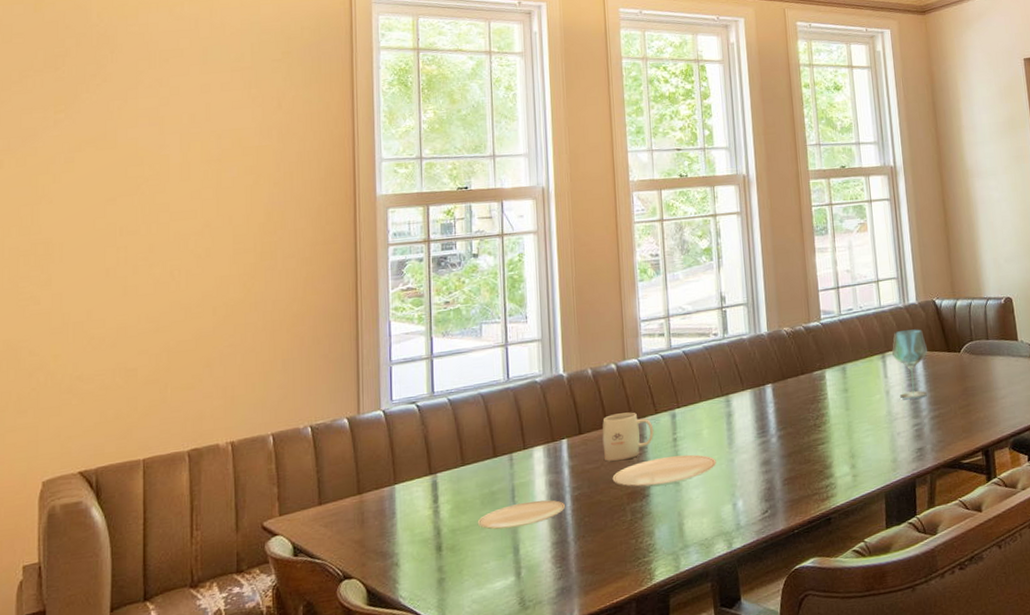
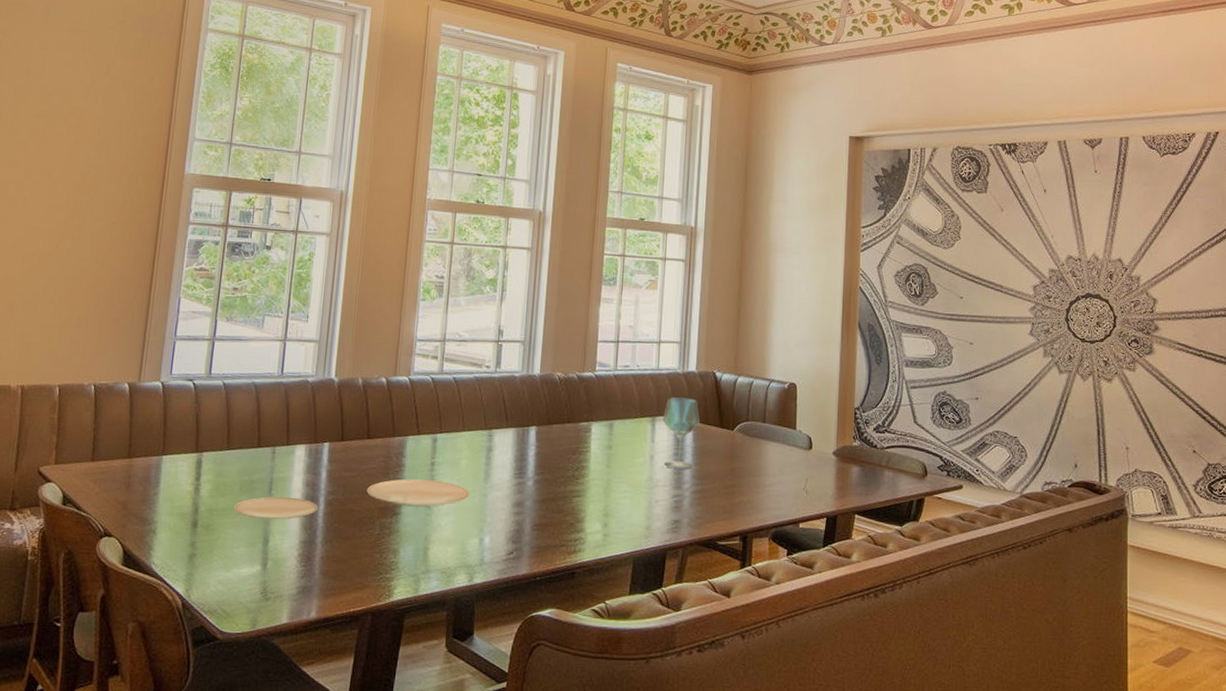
mug: present [602,412,654,462] -> none [361,427,414,475]

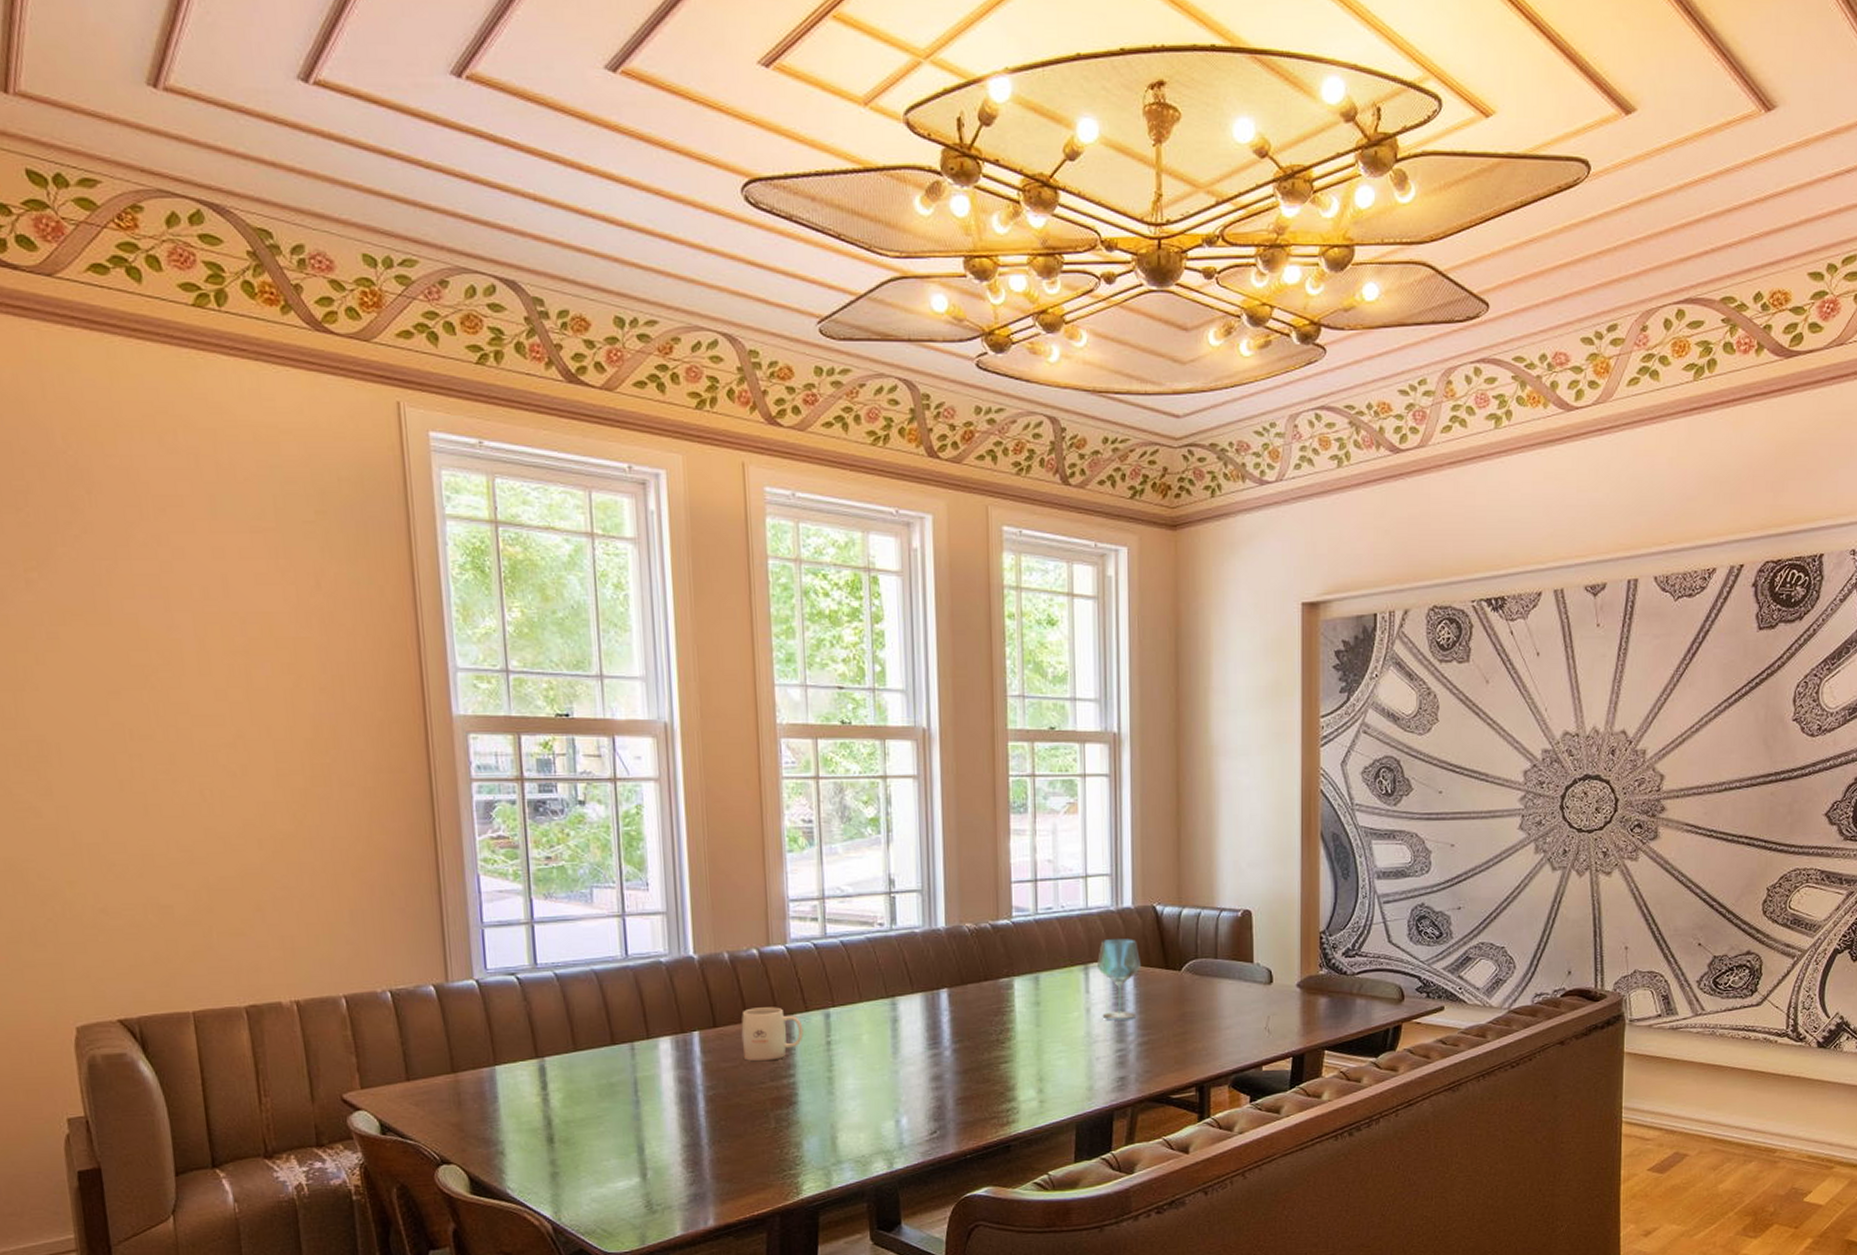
plate: present [233,496,319,520] -> none [594,1097,698,1126]
mug: none [361,427,414,475] -> present [741,1007,804,1062]
plate: present [366,479,470,508] -> none [753,1061,878,1094]

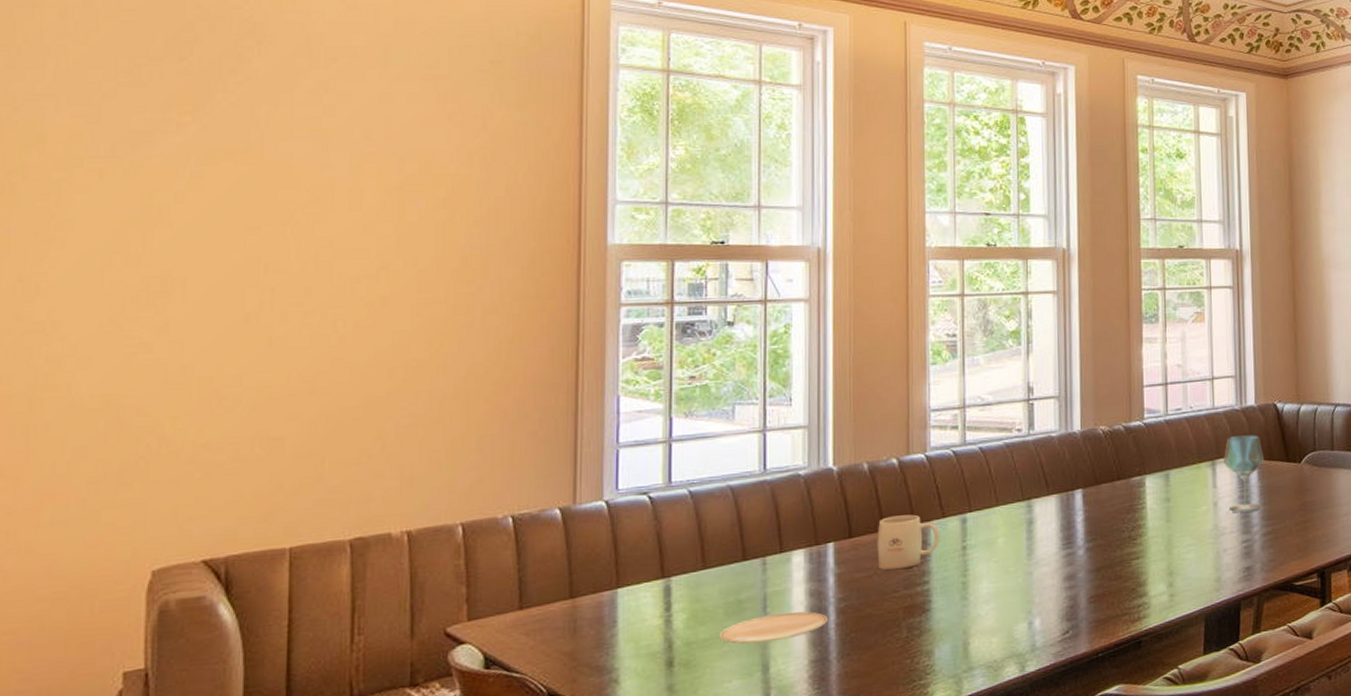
plate: none [594,1097,698,1126] -> present [719,611,829,645]

